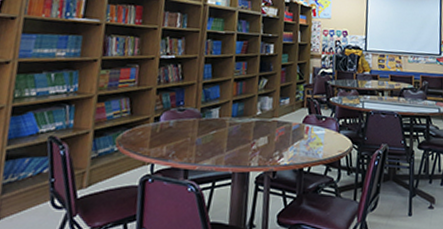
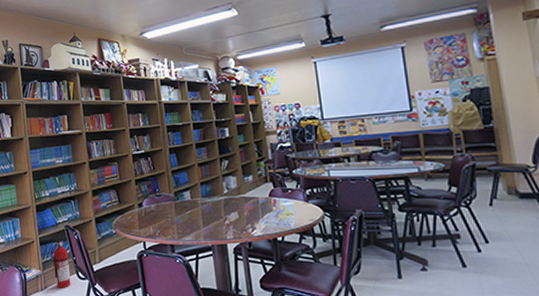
fire extinguisher: none [16,149,50,220] -> present [51,235,71,288]

